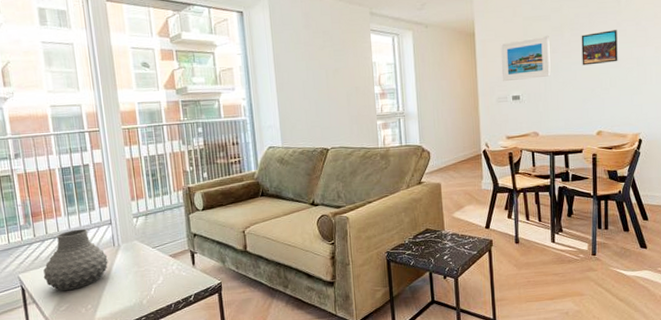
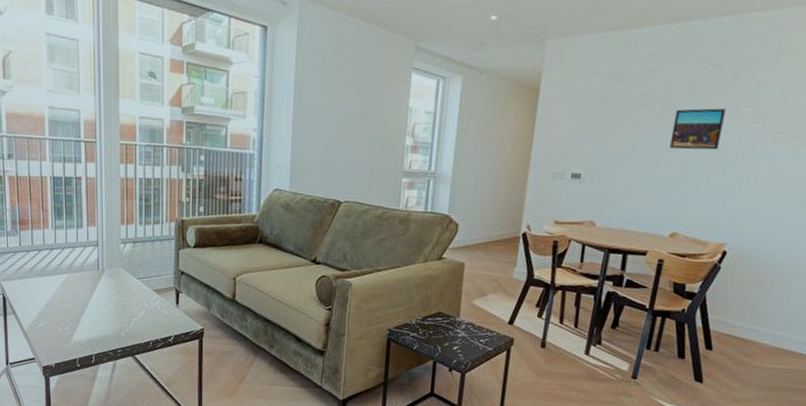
vase: present [43,228,108,291] -> none [25,245,90,308]
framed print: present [500,35,551,82] -> none [562,103,634,156]

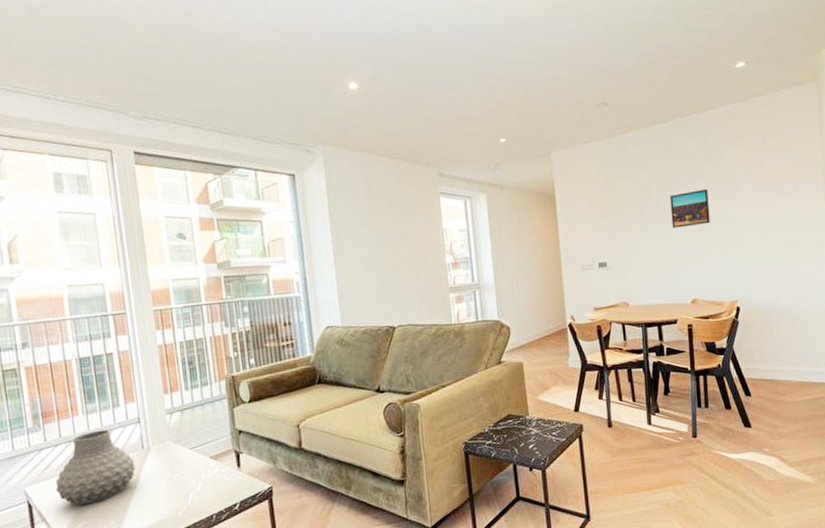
vase: none [25,245,90,308] -> present [55,429,136,506]

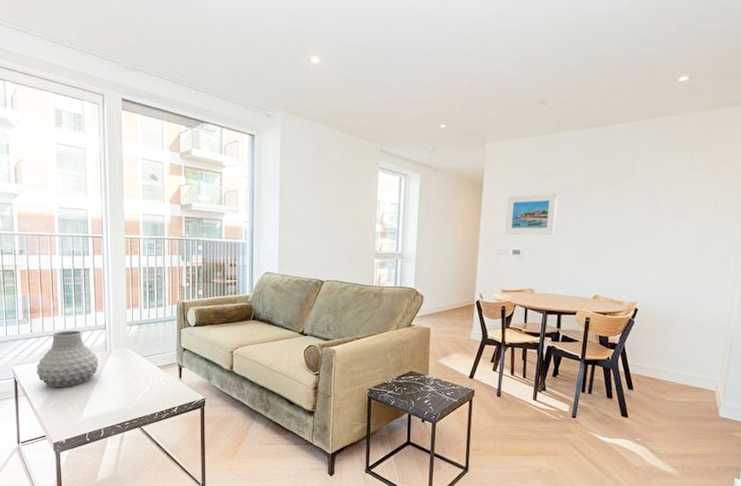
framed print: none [583,195,639,248] -> present [504,192,558,235]
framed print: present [670,189,710,228] -> none [587,195,628,228]

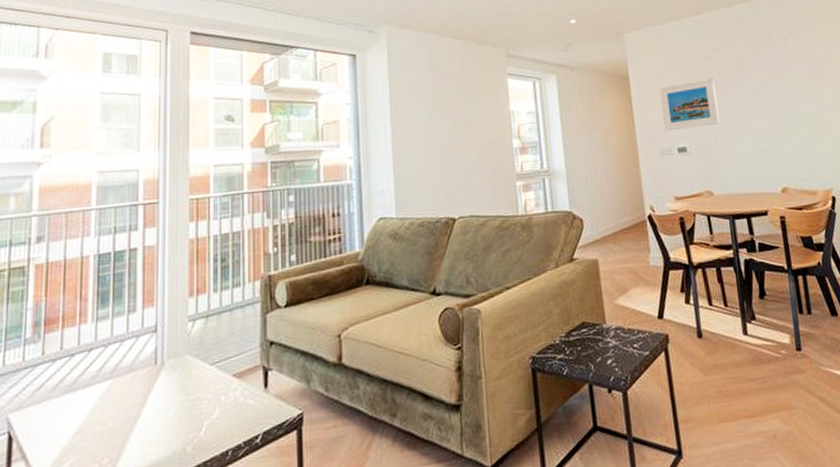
vase: present [36,330,99,388] -> none [44,339,144,438]

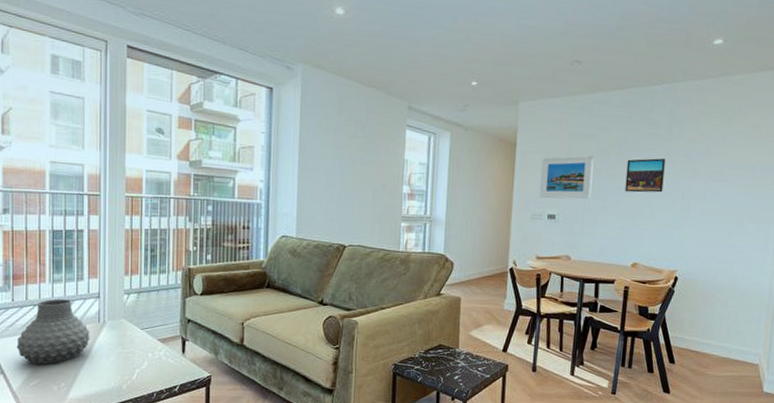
vase: none [44,339,144,438] -> present [16,299,90,365]
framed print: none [749,71,795,111] -> present [625,158,665,193]

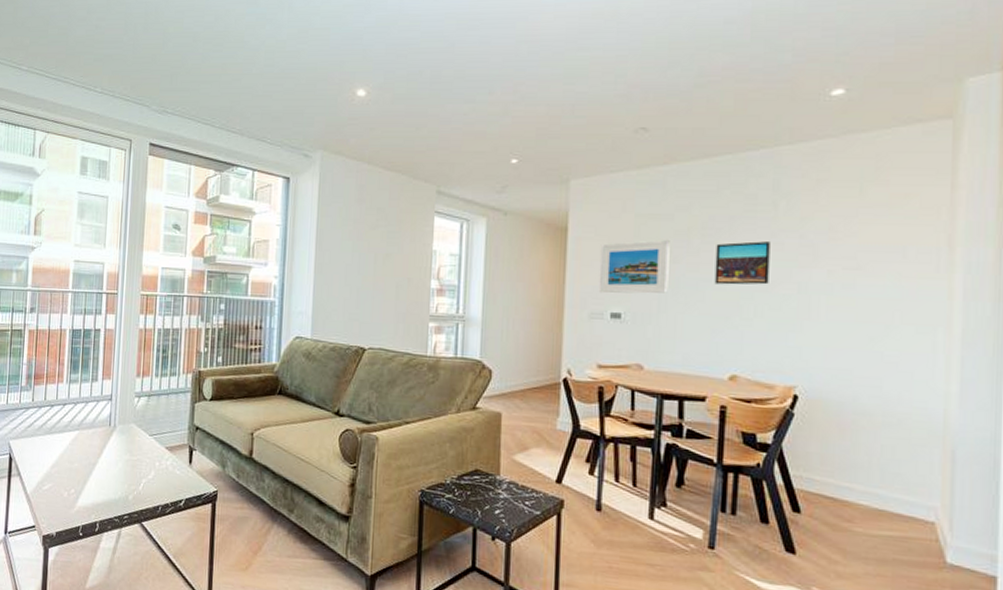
vase: present [16,299,90,365] -> none [33,400,101,468]

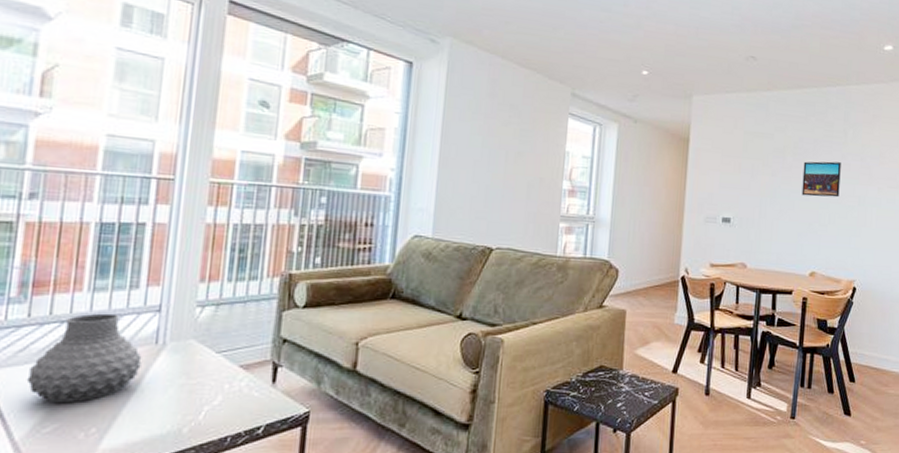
vase: none [33,400,101,468] -> present [26,313,142,404]
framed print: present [598,239,670,294] -> none [713,155,770,202]

